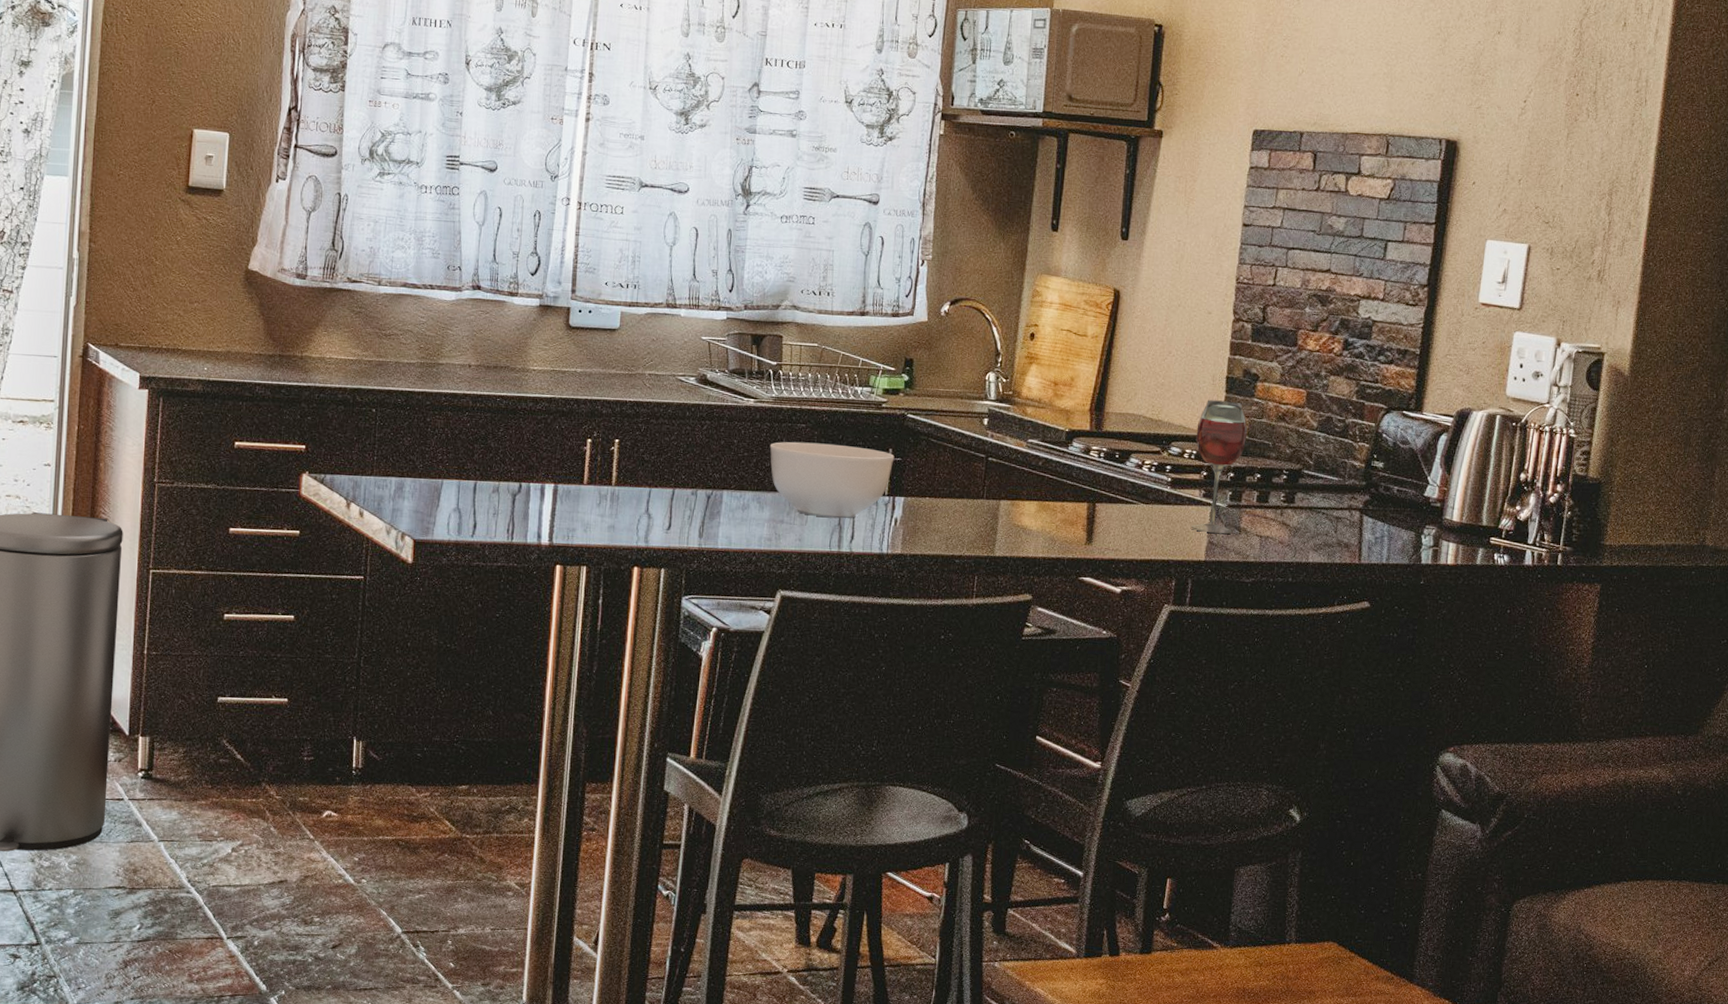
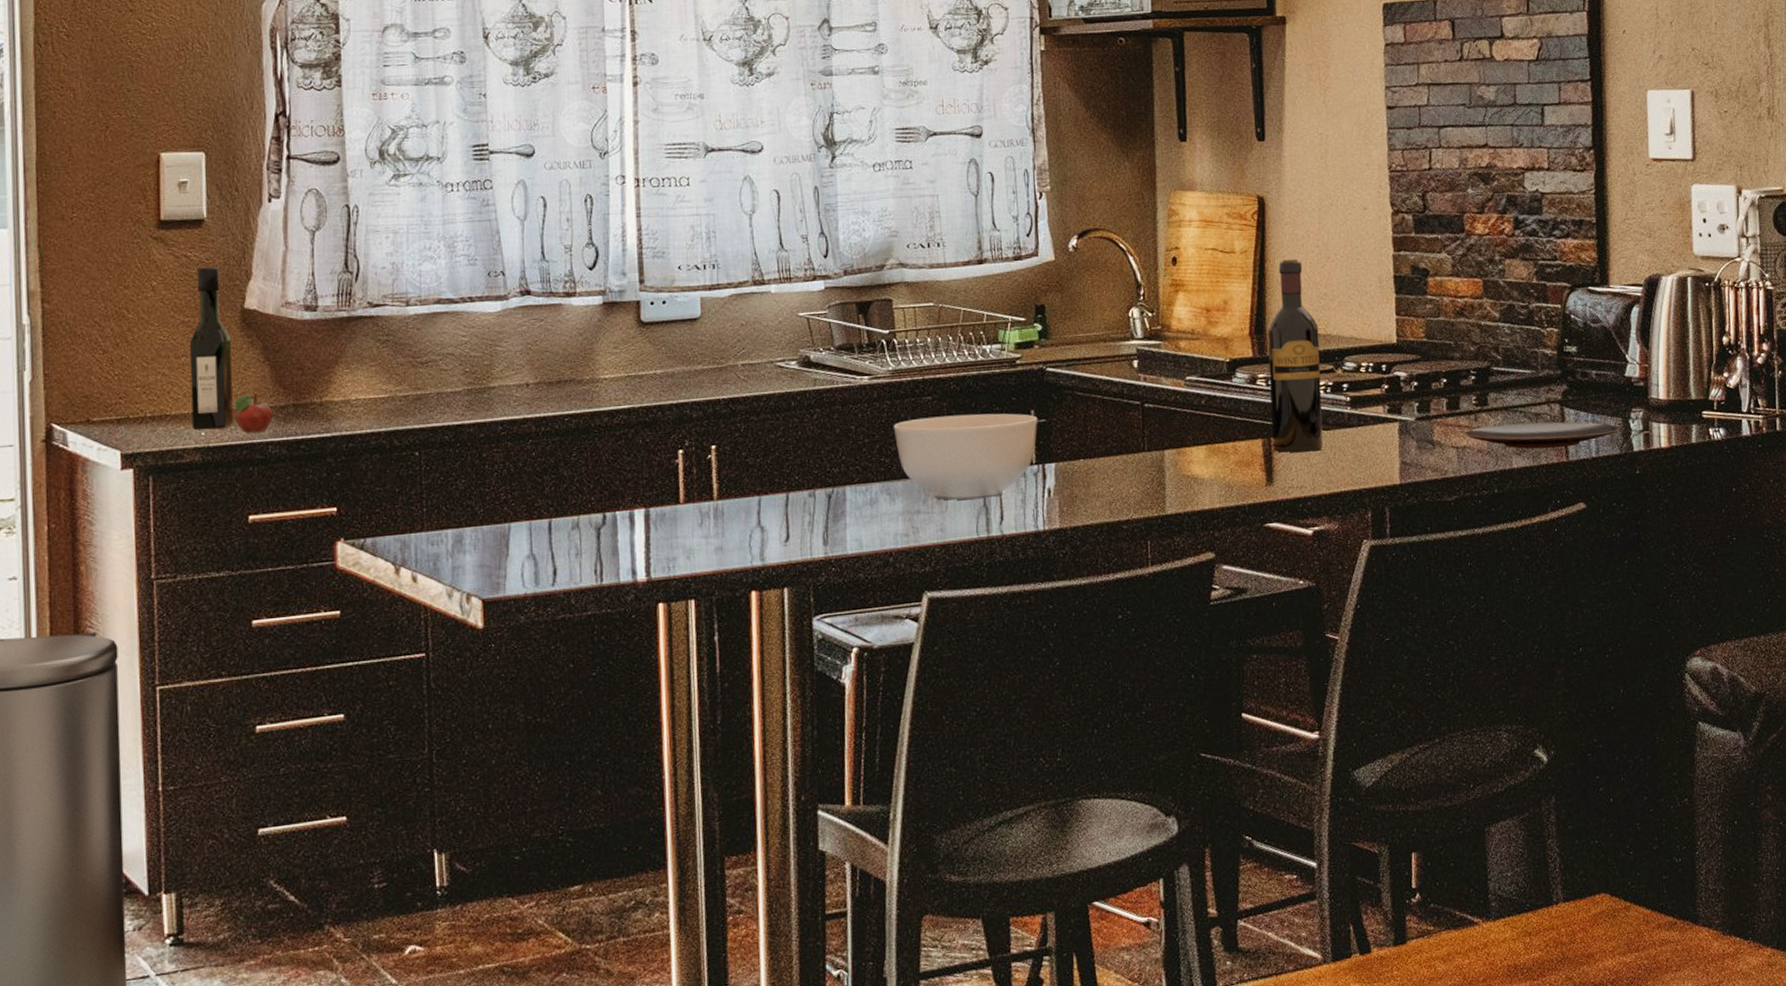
bottle: none [198,230,235,367] -> present [189,266,233,431]
fruit: none [232,341,263,375] -> present [234,393,274,434]
wine bottle: none [1096,348,1152,521] -> present [1267,259,1324,453]
wineglass: present [1190,400,1248,534] -> none [1369,302,1426,453]
plate: none [1269,521,1411,551] -> present [1464,421,1619,449]

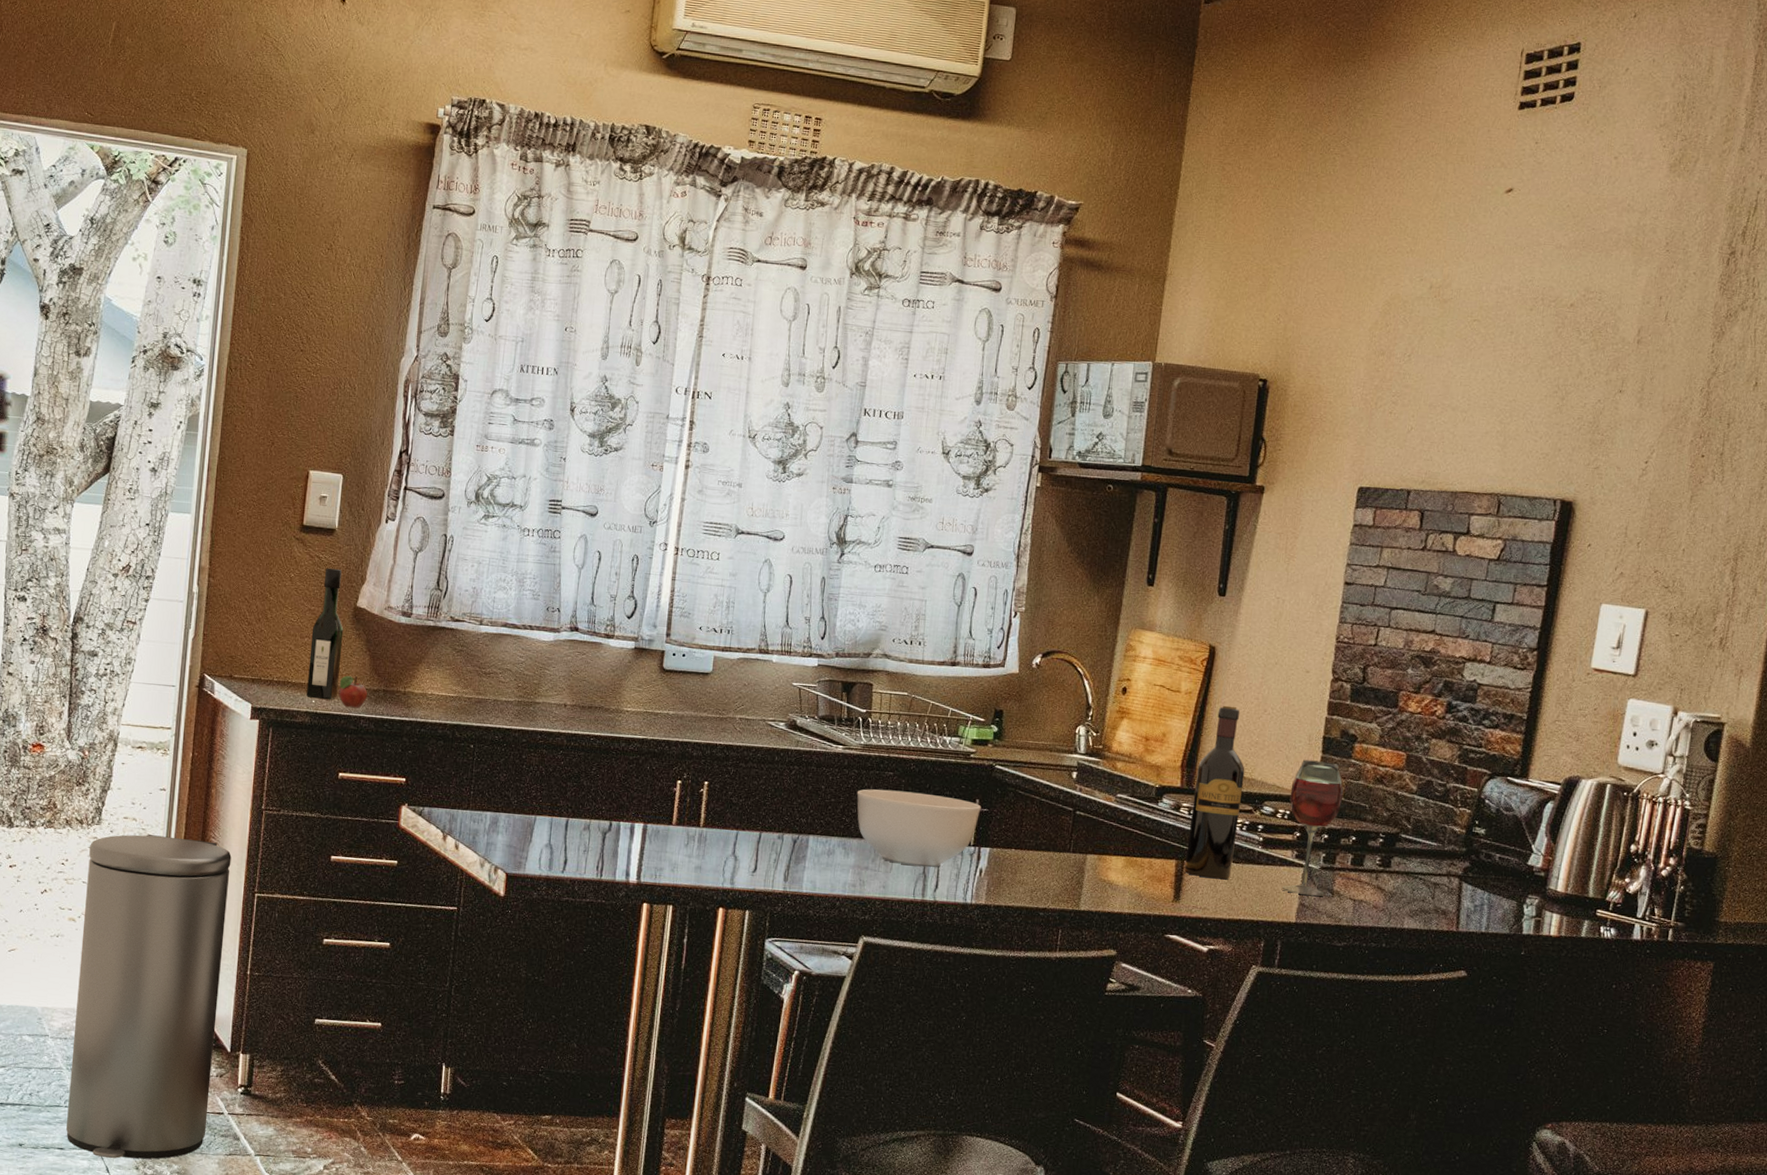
wineglass: none [1369,302,1426,453] -> present [1281,759,1344,896]
plate: present [1464,421,1619,449] -> none [1363,885,1512,919]

